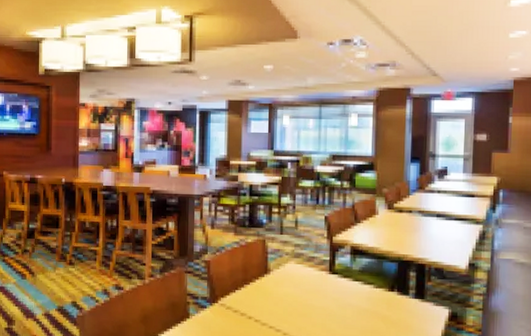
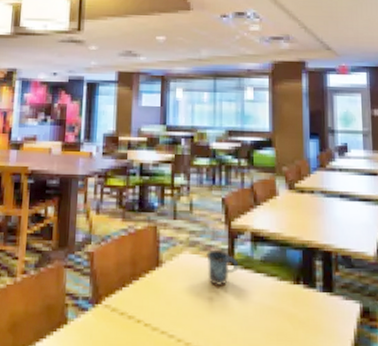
mug: none [310,260,339,292] -> present [206,249,239,287]

